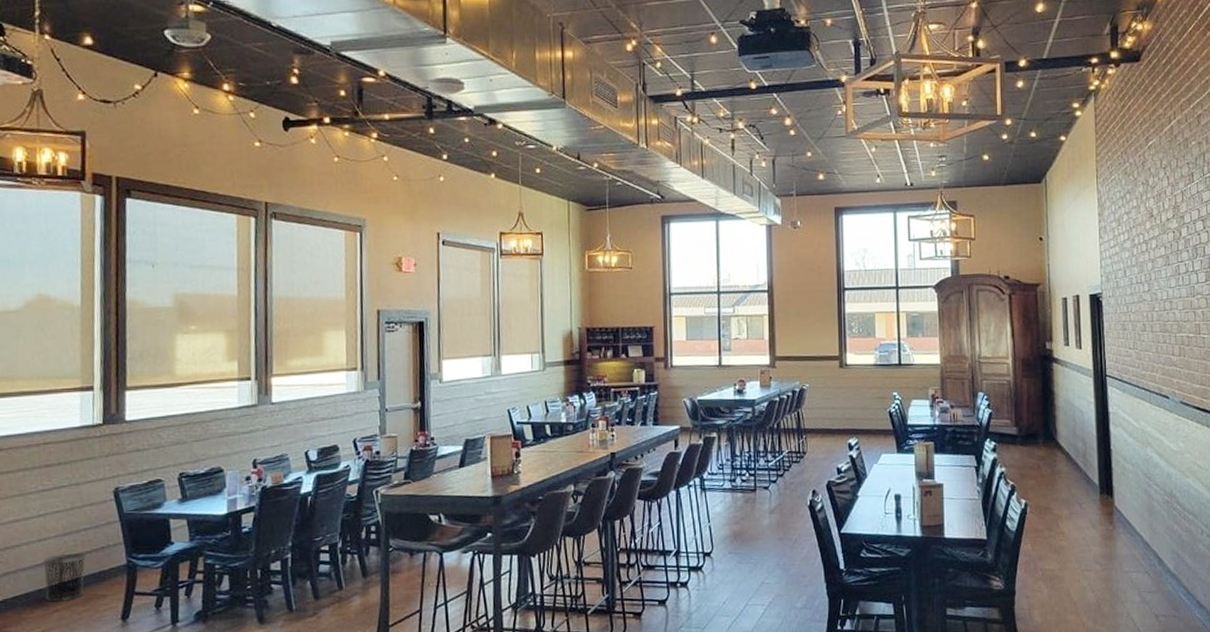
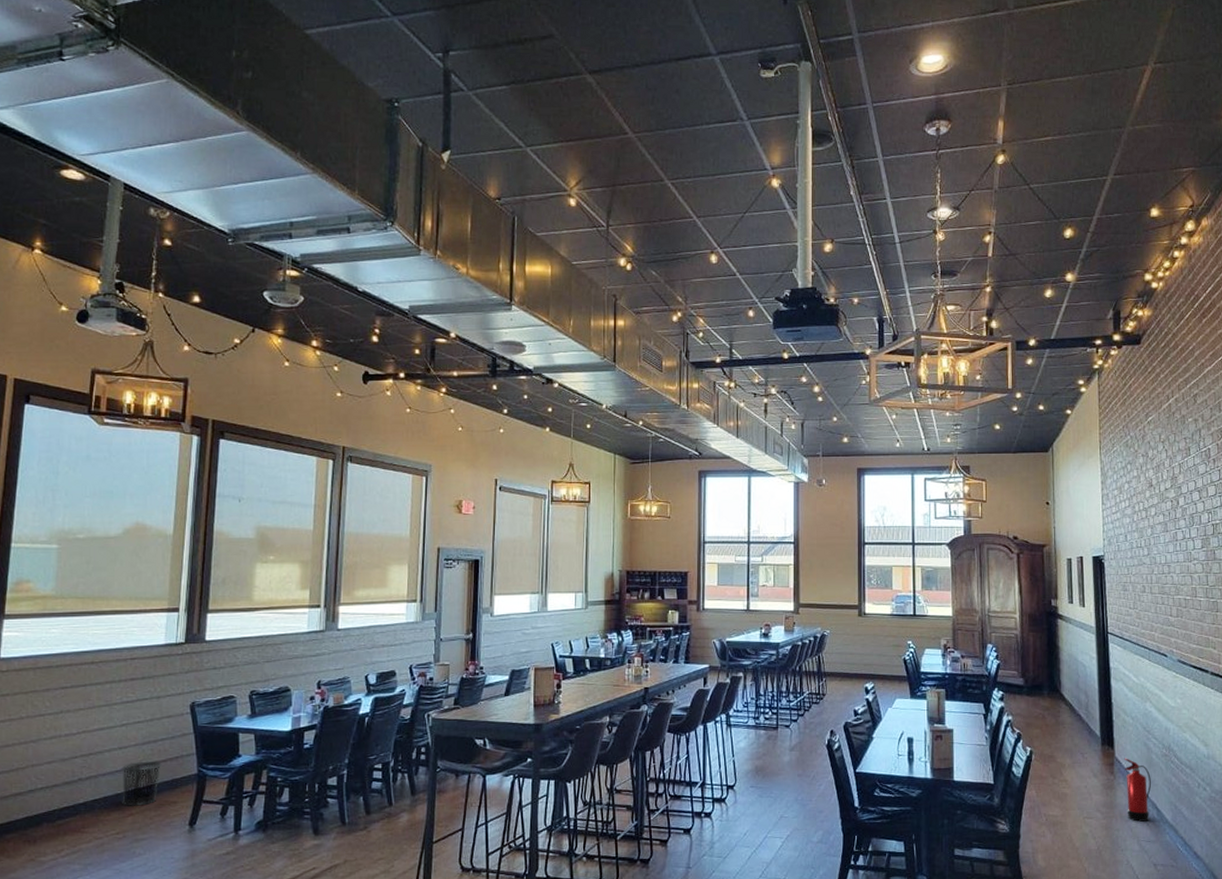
fire extinguisher: none [1124,506,1153,572] -> present [1124,758,1152,822]

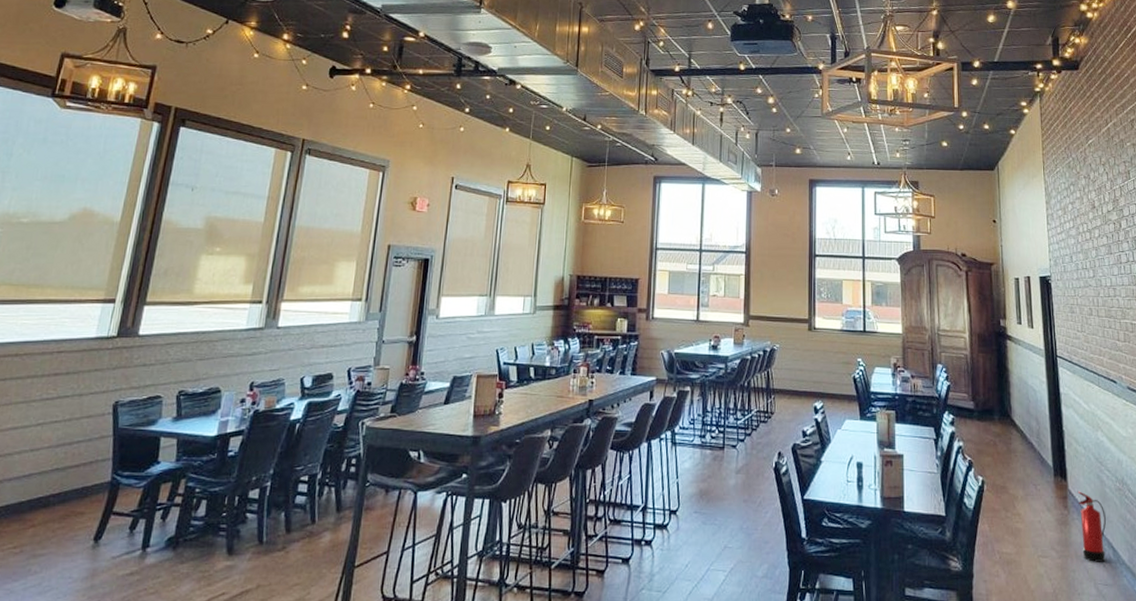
waste bin: present [122,761,162,806] -> none [24,465,74,516]

